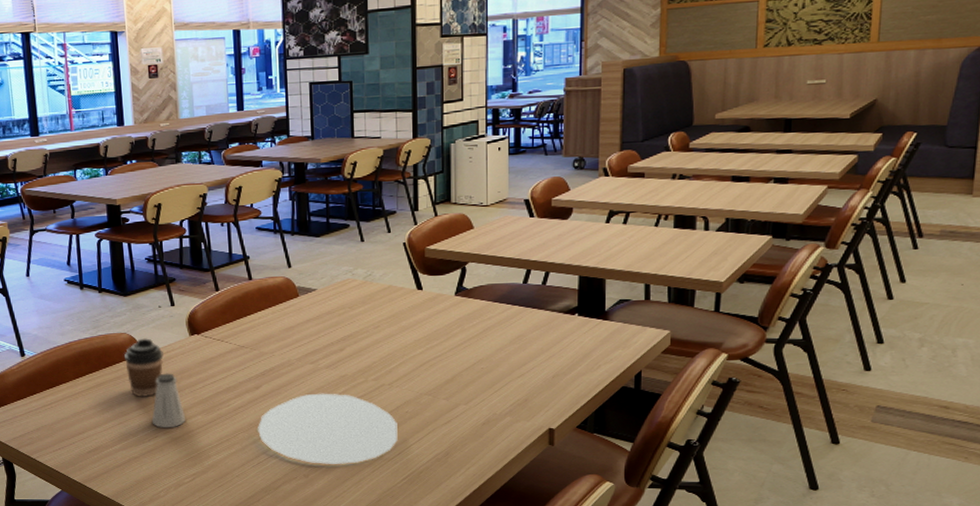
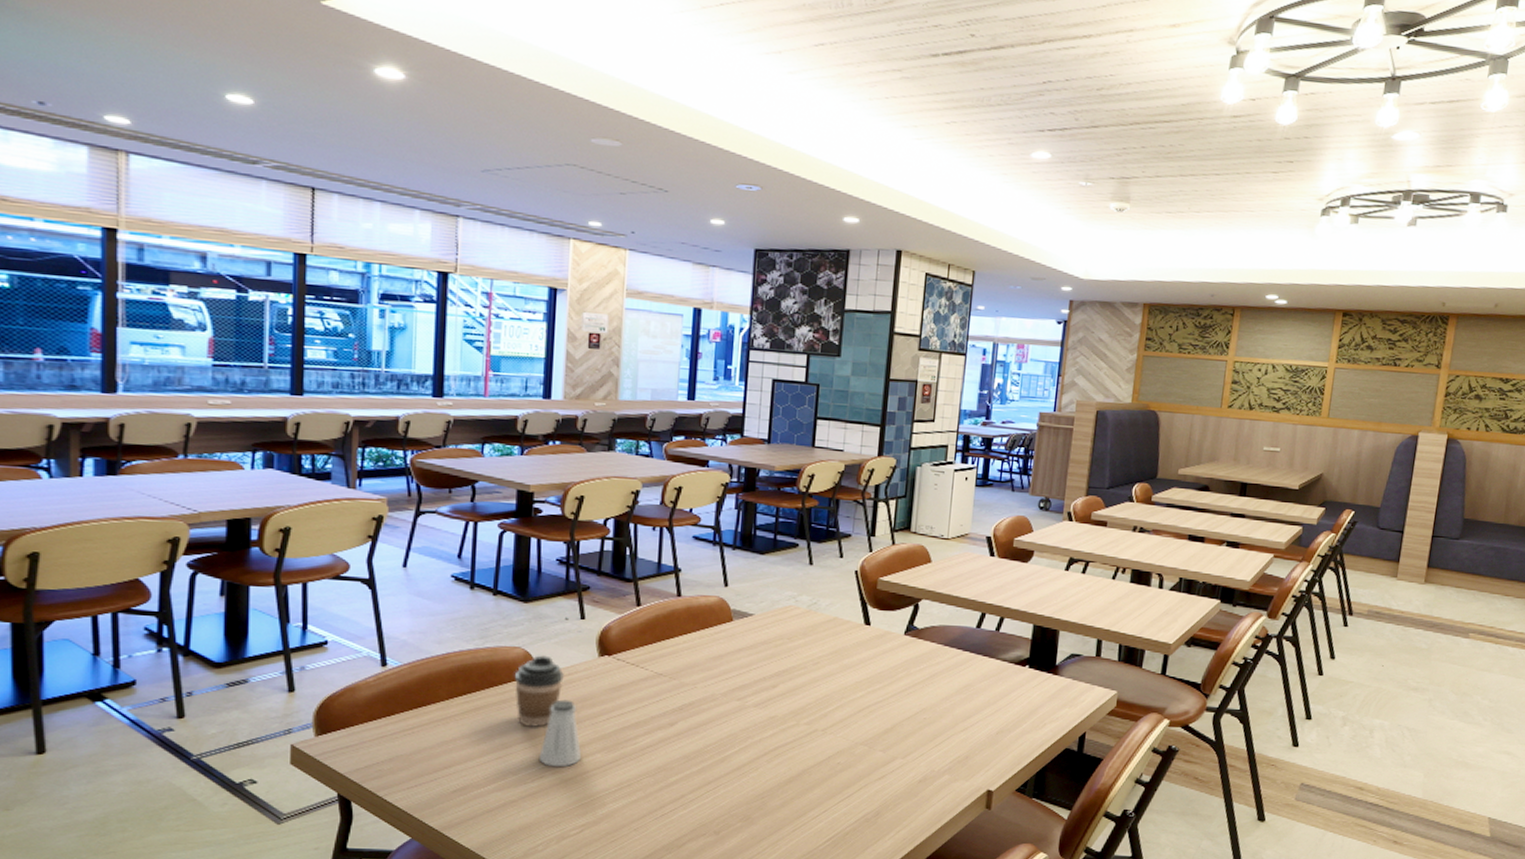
plate: present [258,393,398,464] -> none [666,735,827,821]

